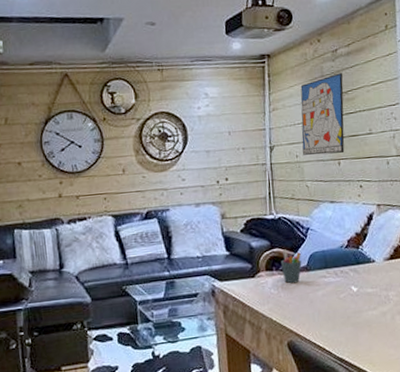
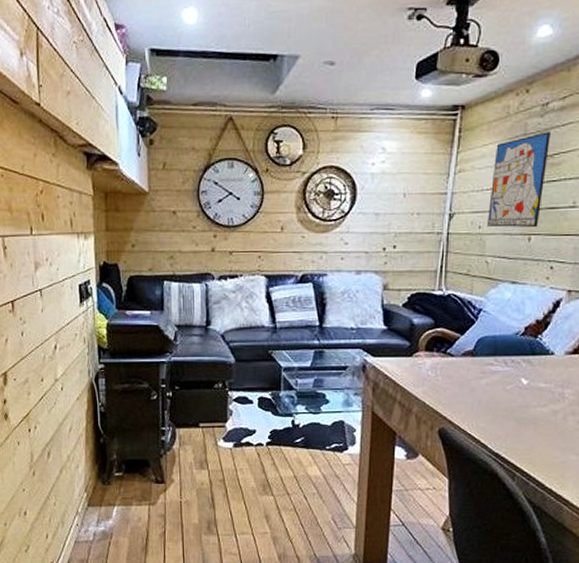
pen holder: present [281,249,302,284] -> none [444,330,468,368]

